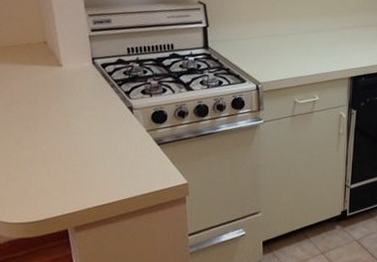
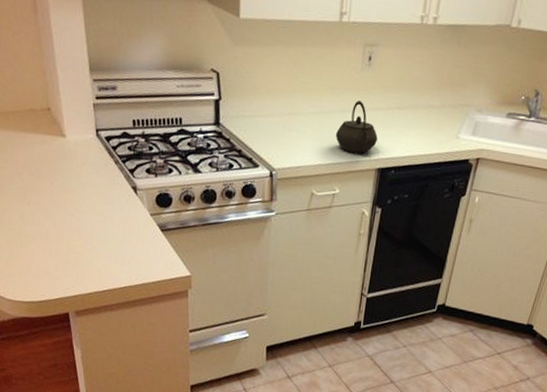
kettle: none [312,22,348,65] -> present [336,100,378,153]

